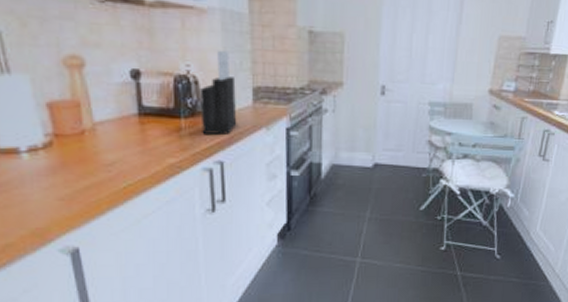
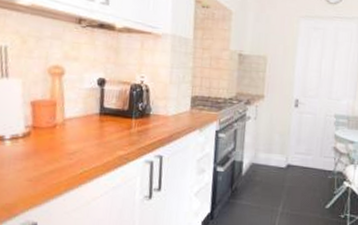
knife block: present [200,50,237,135] -> none [147,66,179,134]

